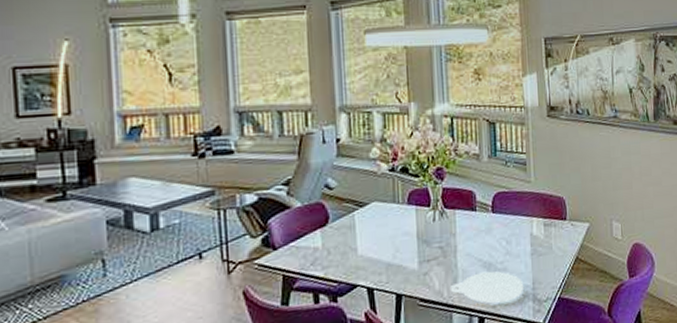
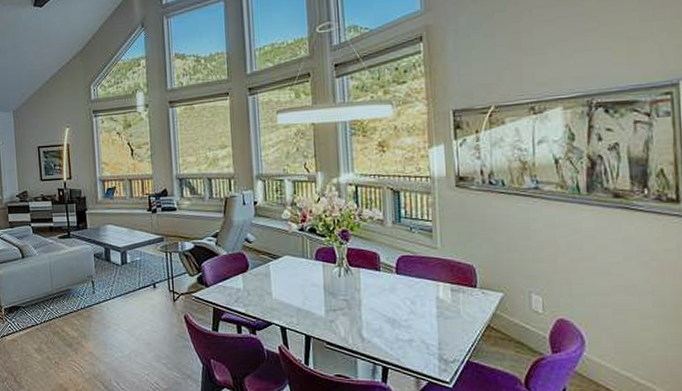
plate: present [451,271,524,304] -> none [356,327,430,357]

